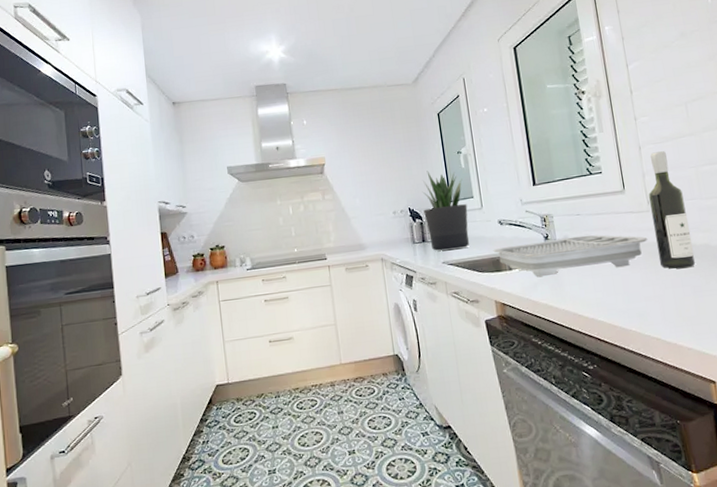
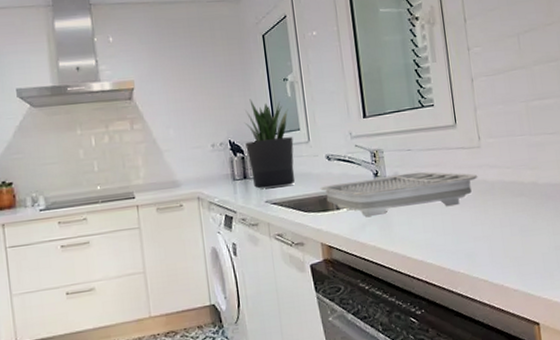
bottle: present [648,151,695,269] -> none [479,84,523,208]

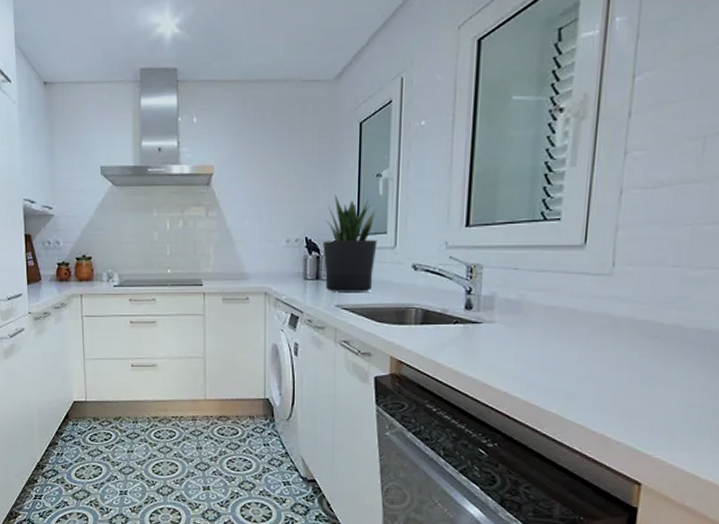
dish rack: present [320,171,478,217] -> none [399,295,601,339]

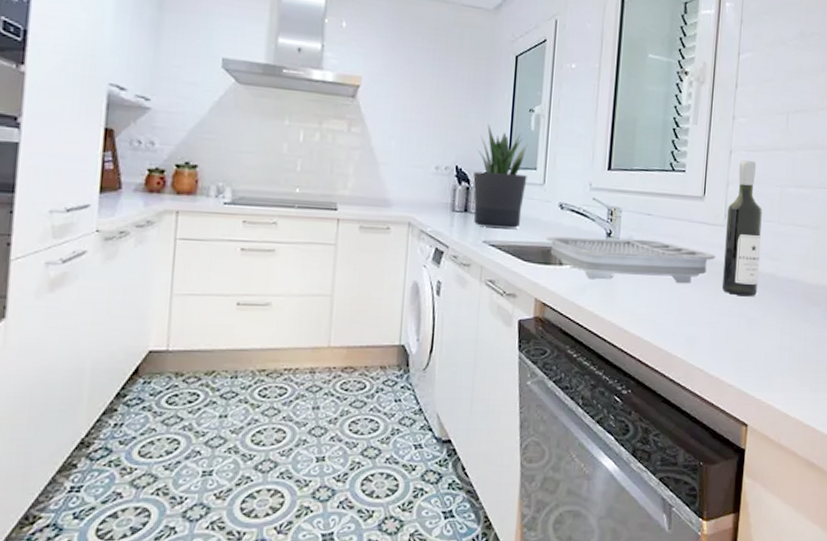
dish rack: none [399,295,601,339] -> present [545,236,716,284]
bottle: none [608,199,665,350] -> present [721,160,762,297]

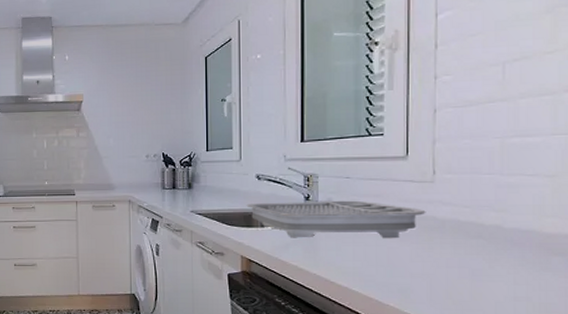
planter: present [473,124,528,229] -> none [177,116,225,200]
bottle: present [721,160,762,297] -> none [435,116,481,249]

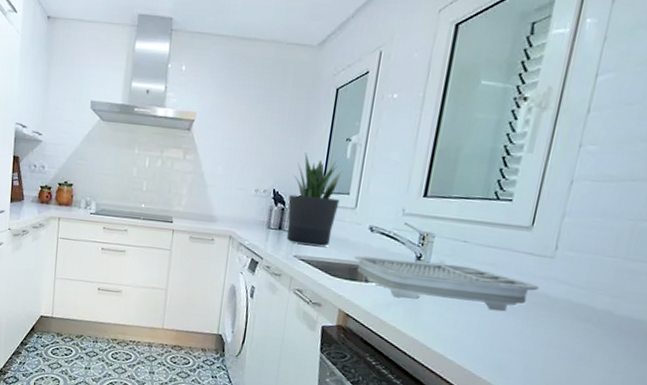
planter: none [177,116,225,200] -> present [286,152,343,247]

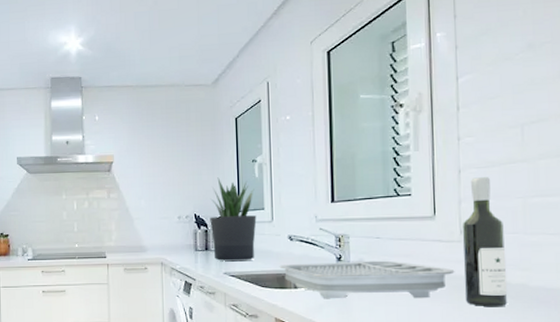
bottle: none [542,191,605,332] -> present [462,177,508,307]

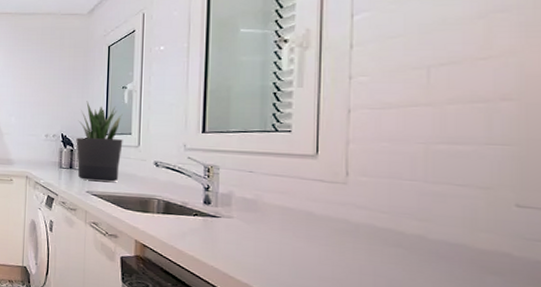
dish rack: present [279,260,455,299] -> none [143,189,337,239]
bottle: present [462,177,508,307] -> none [347,118,401,257]

